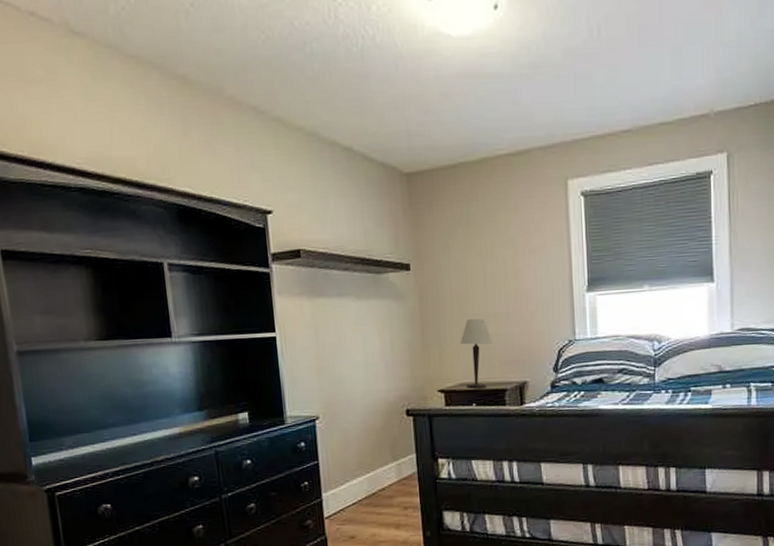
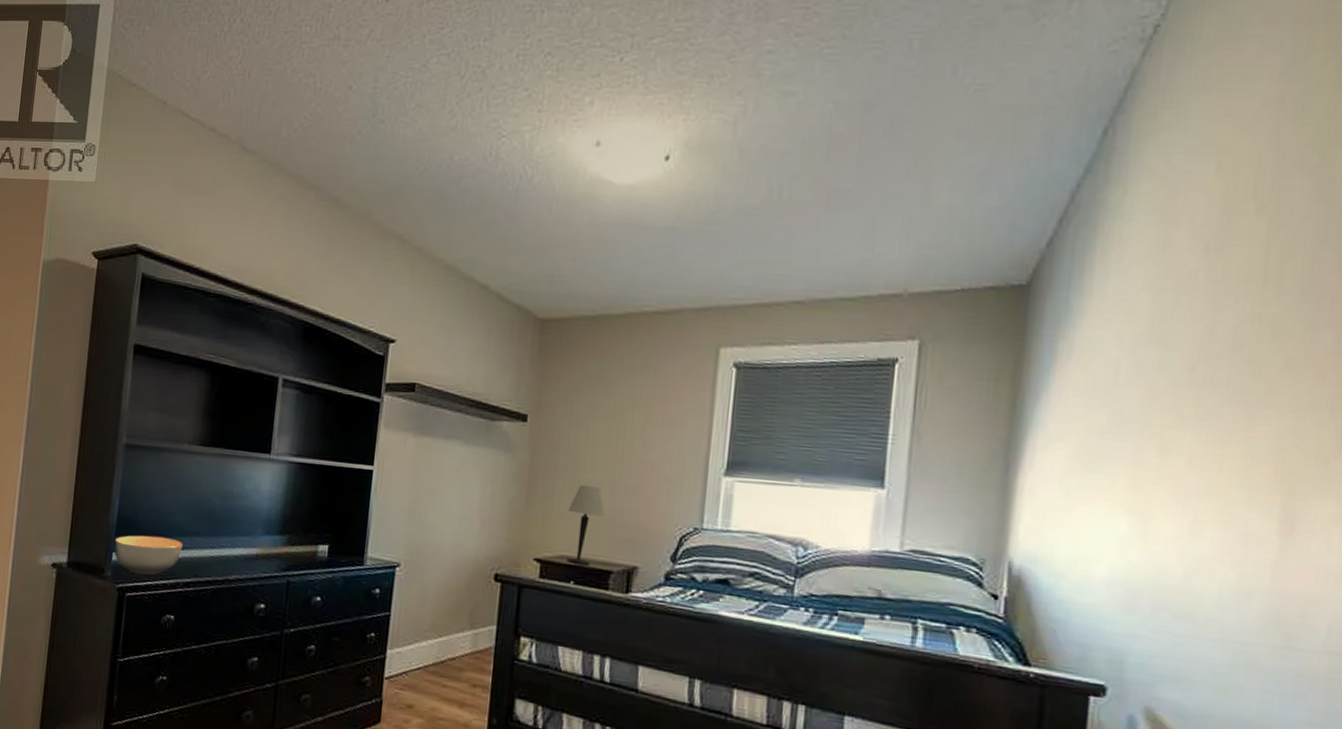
bowl: none [30,433,104,474] -> present [114,535,183,576]

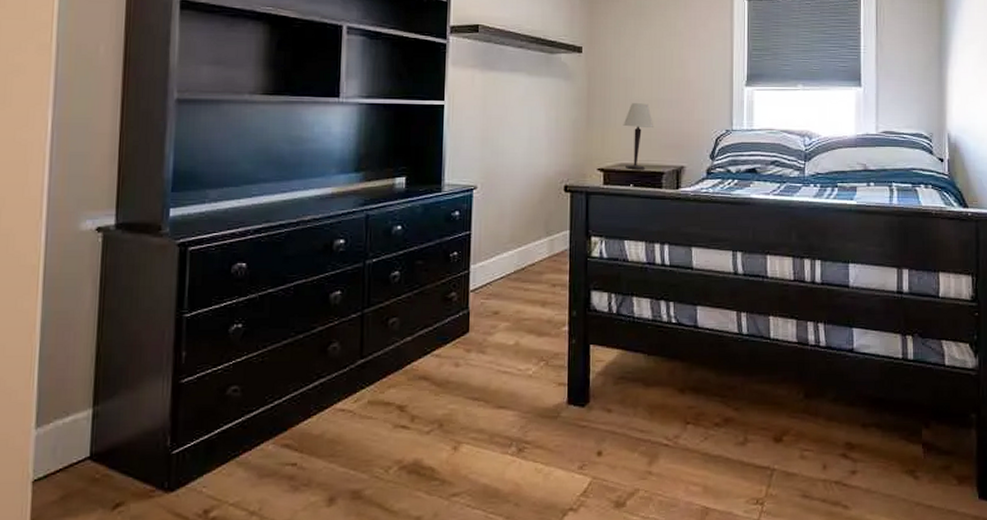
bowl: present [114,535,183,576] -> none [171,187,251,228]

